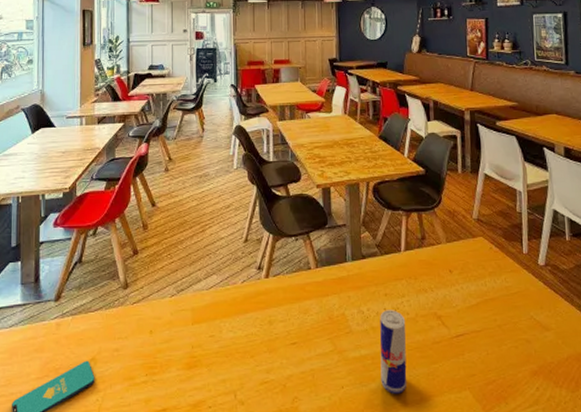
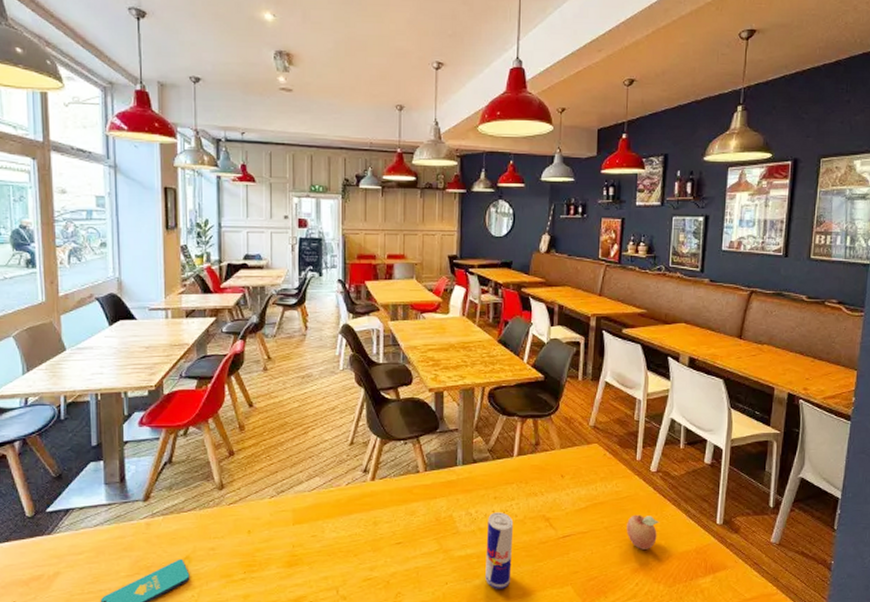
fruit: none [520,311,554,350] -> present [627,514,660,549]

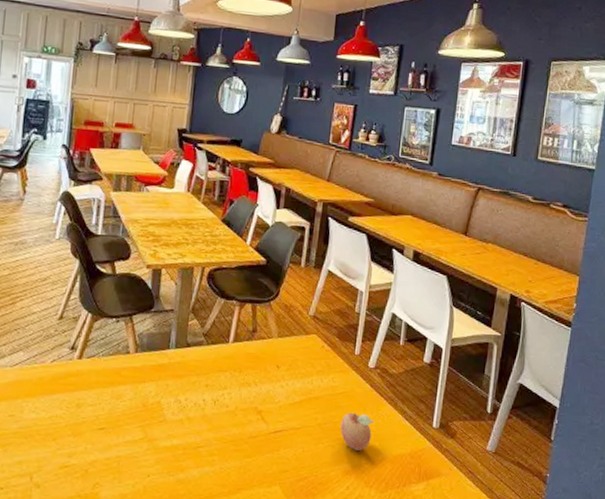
beverage can: present [485,512,514,589] -> none [190,401,224,485]

